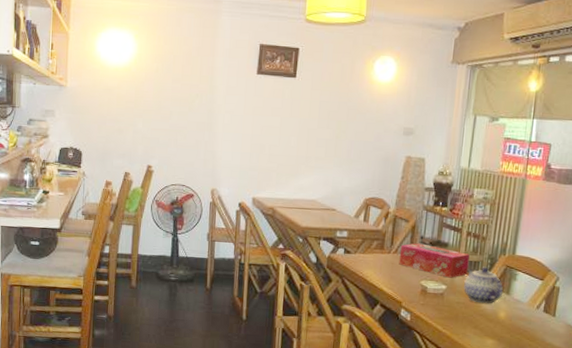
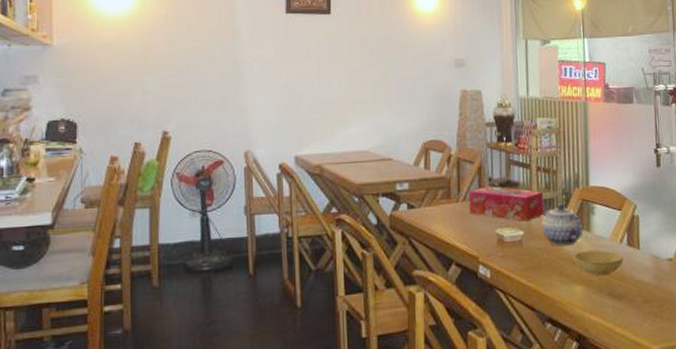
bowl: none [489,310,538,335] -> present [573,250,623,276]

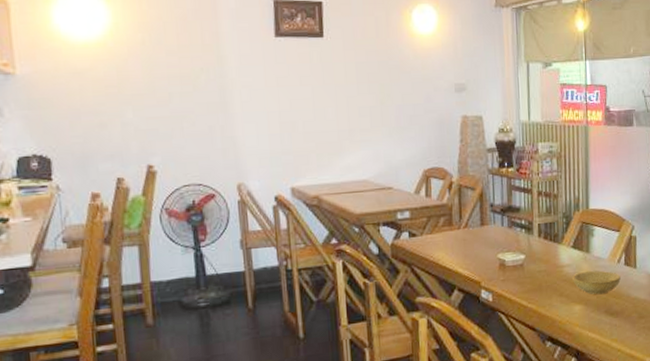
tissue box: present [468,186,544,222] -> none [470,212,545,246]
teapot: present [542,203,584,246] -> none [543,227,583,268]

